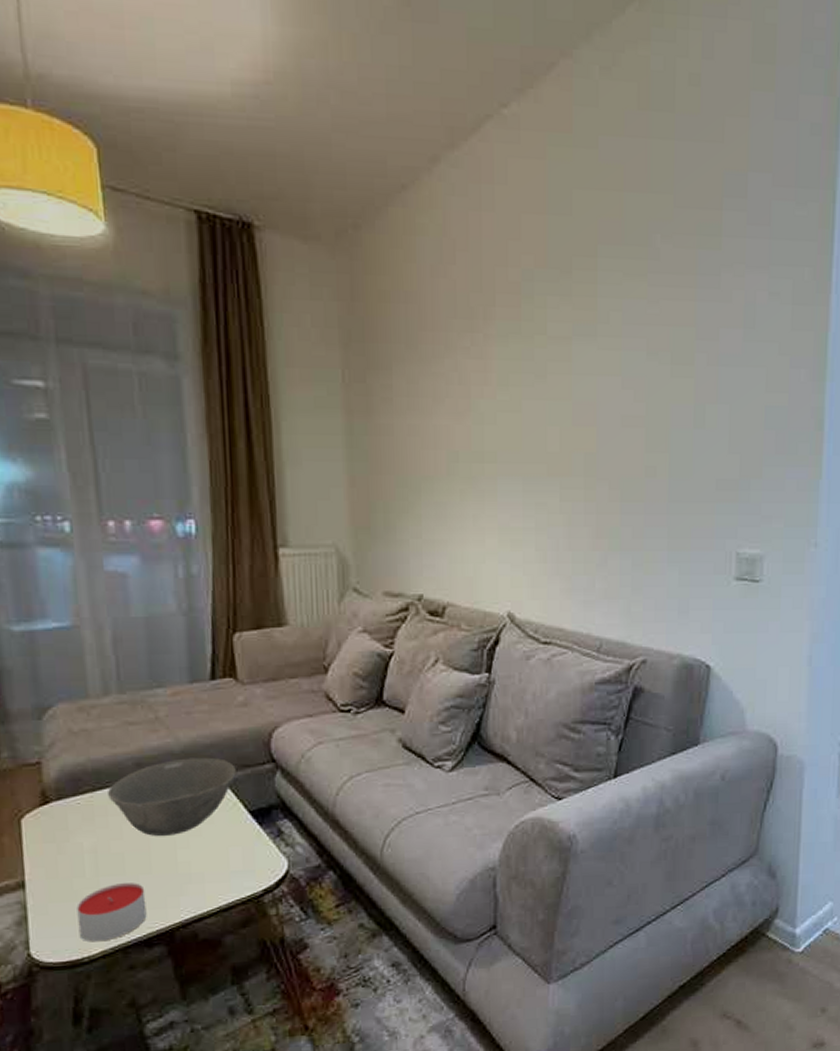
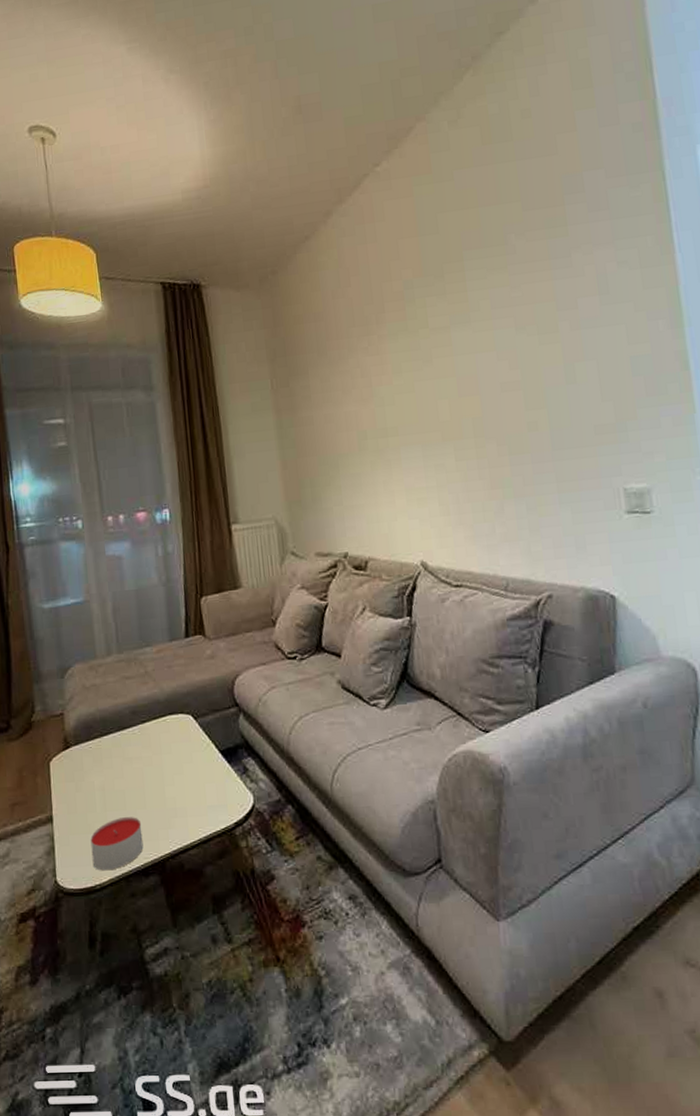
bowl: present [108,757,236,837] -> none [112,704,208,776]

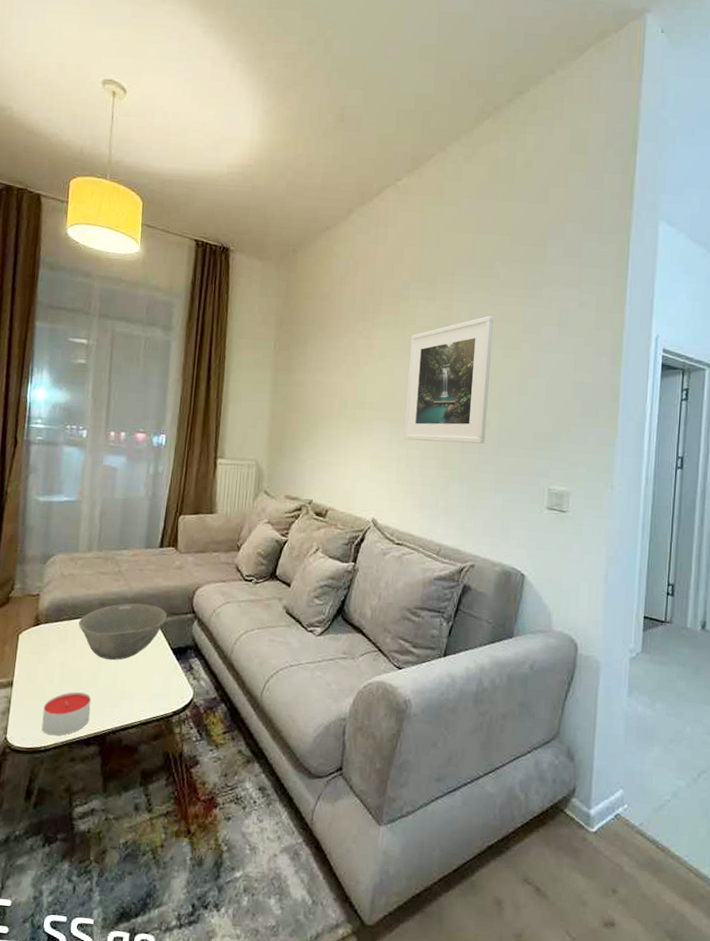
bowl: none [112,704,208,776] -> present [79,603,167,661]
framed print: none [425,299,537,463] -> present [403,315,493,444]

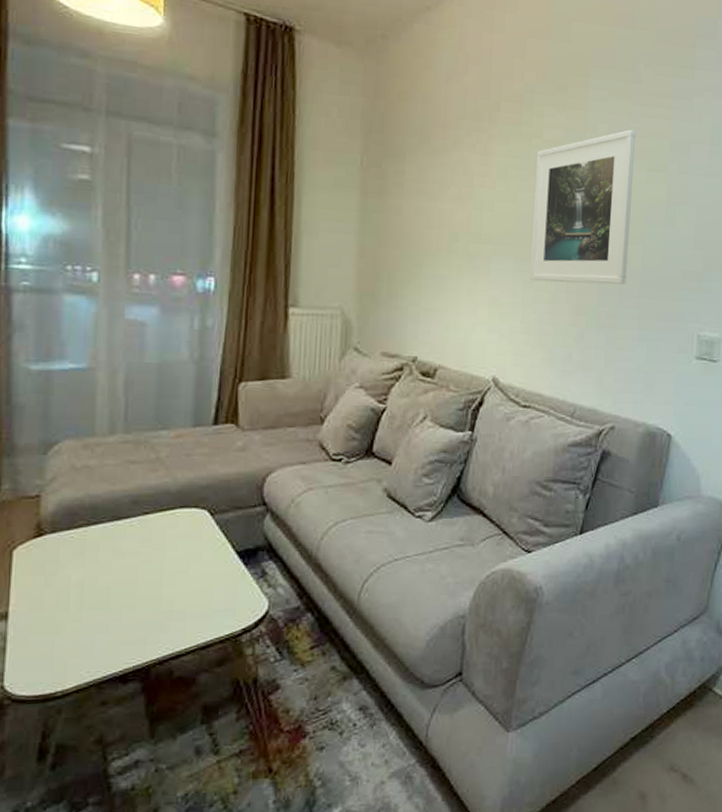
candle: present [41,692,92,736] -> none [55,618,127,676]
bowl: present [79,603,167,661] -> none [102,497,228,573]

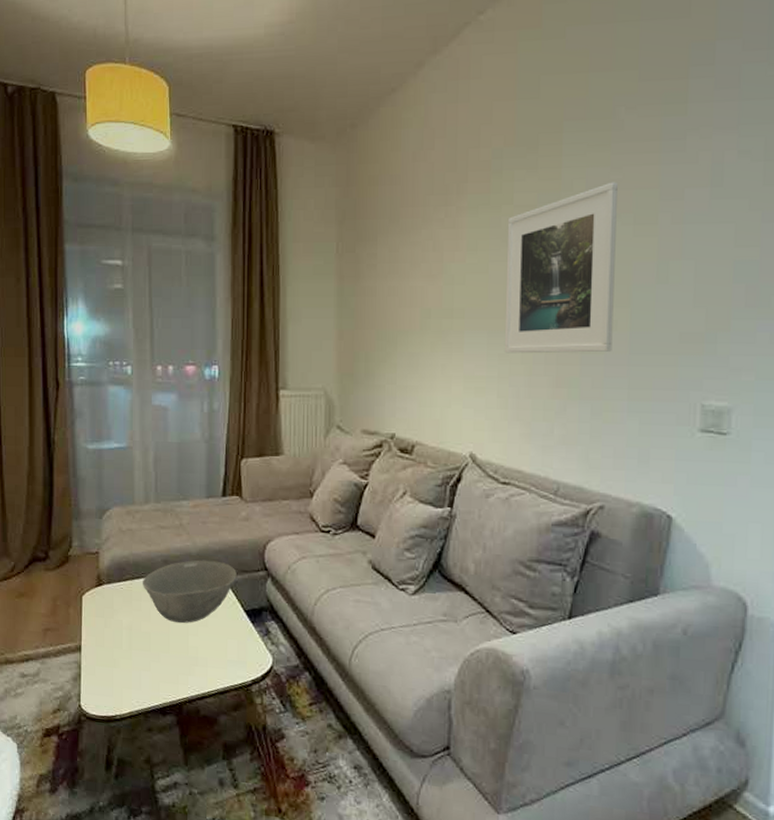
bowl: none [102,497,228,573] -> present [143,559,237,624]

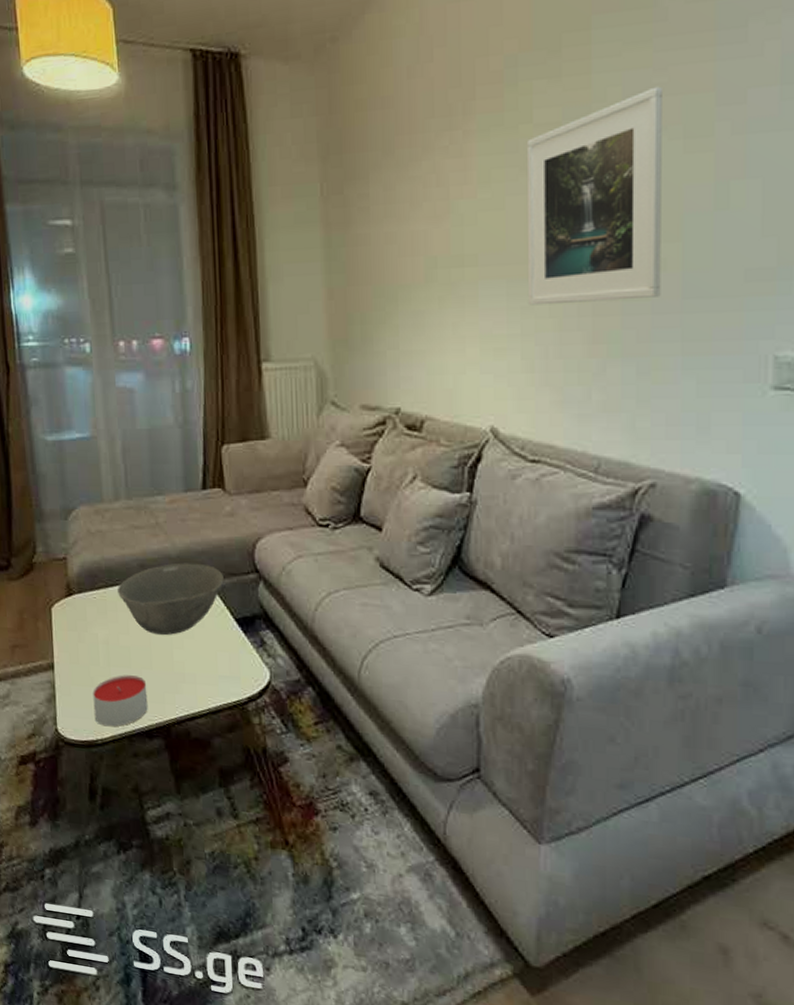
candle: none [115,657,164,704] -> present [93,675,148,727]

